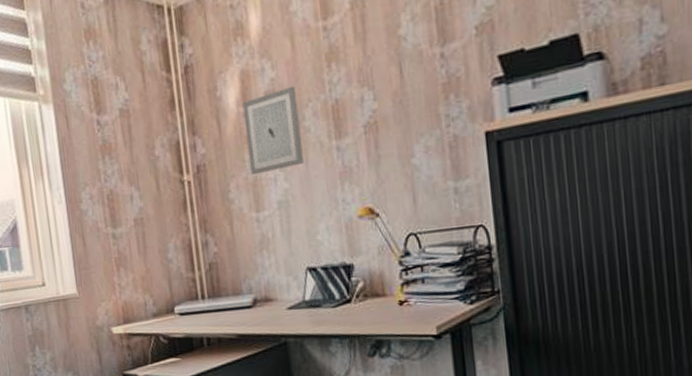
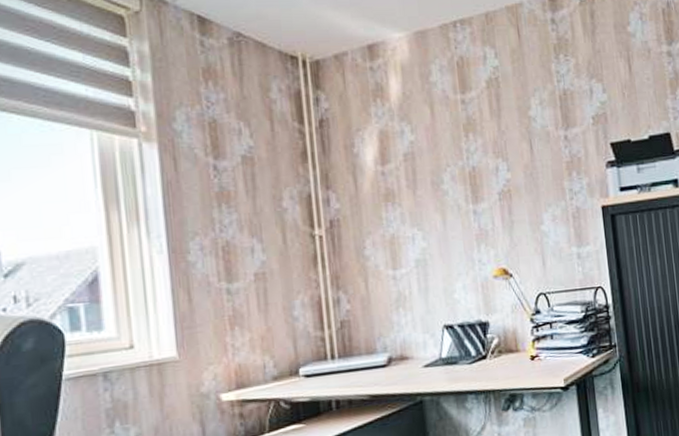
wall art: present [242,86,304,175] -> none [380,150,442,233]

